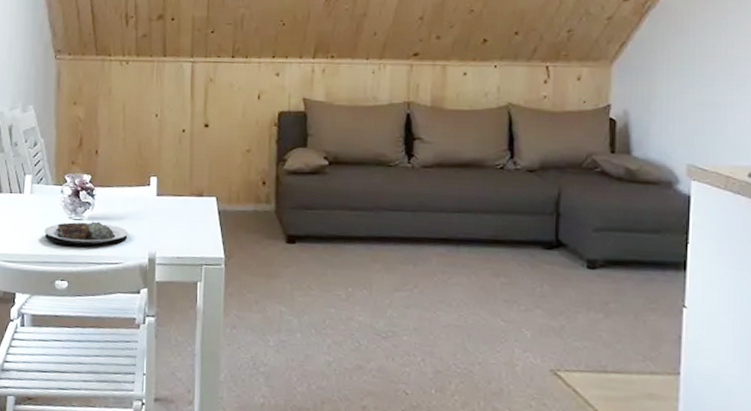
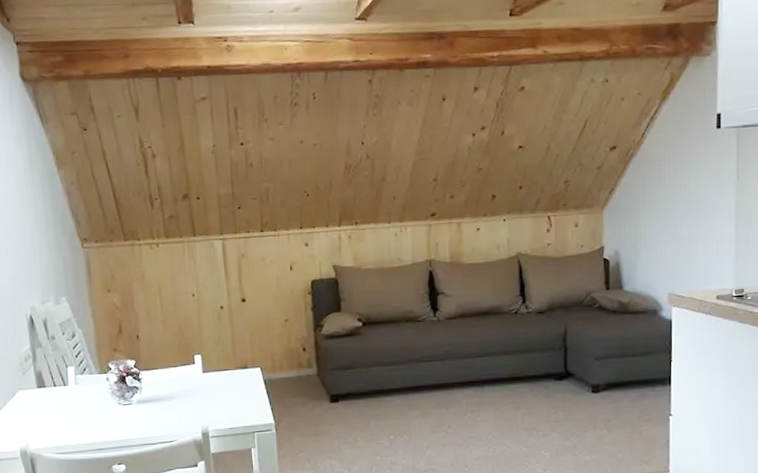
plate: present [44,221,128,246] -> none [94,404,179,430]

